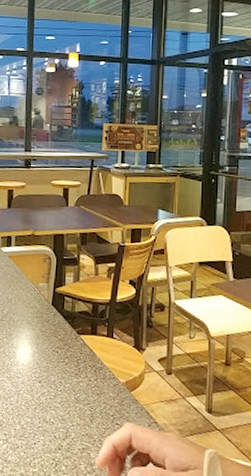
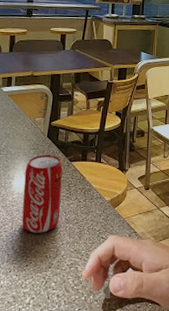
beverage can: none [28,324,70,411] -> present [22,154,63,233]

